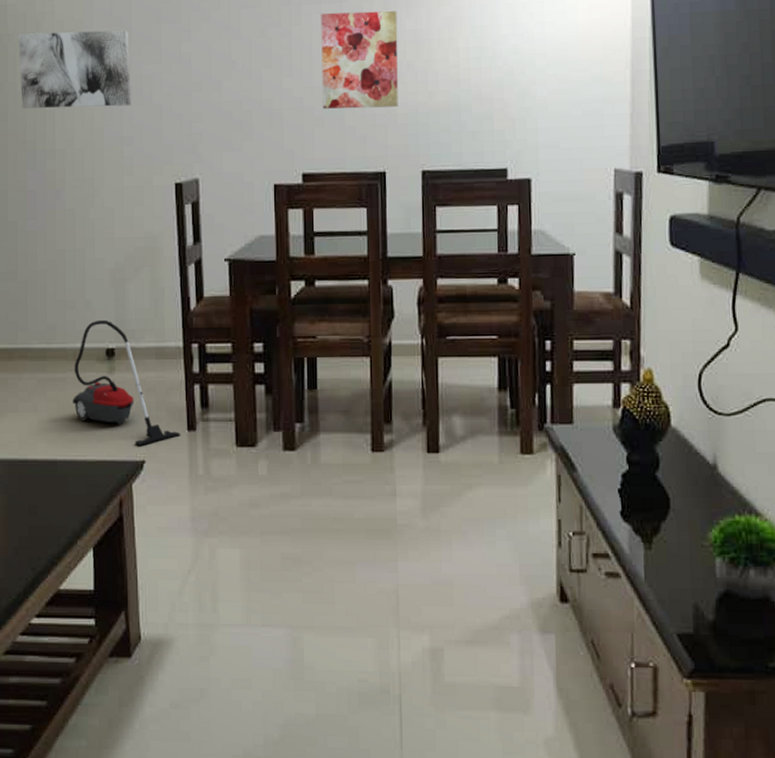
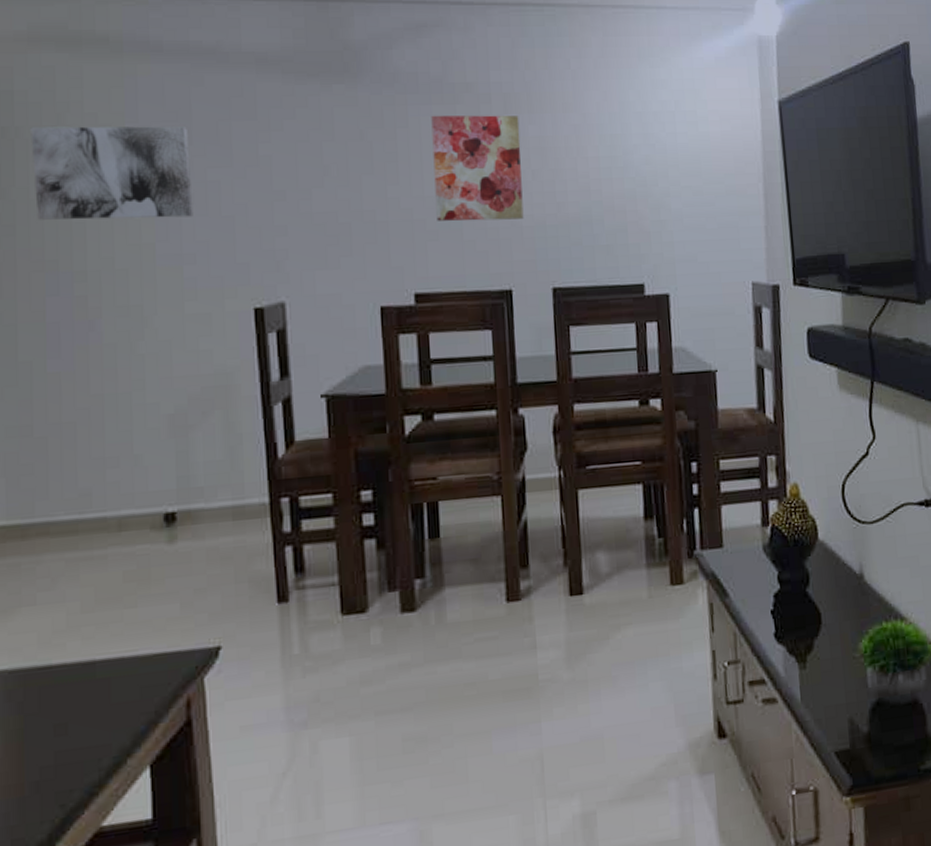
vacuum cleaner: present [73,319,181,446] -> none [117,477,269,629]

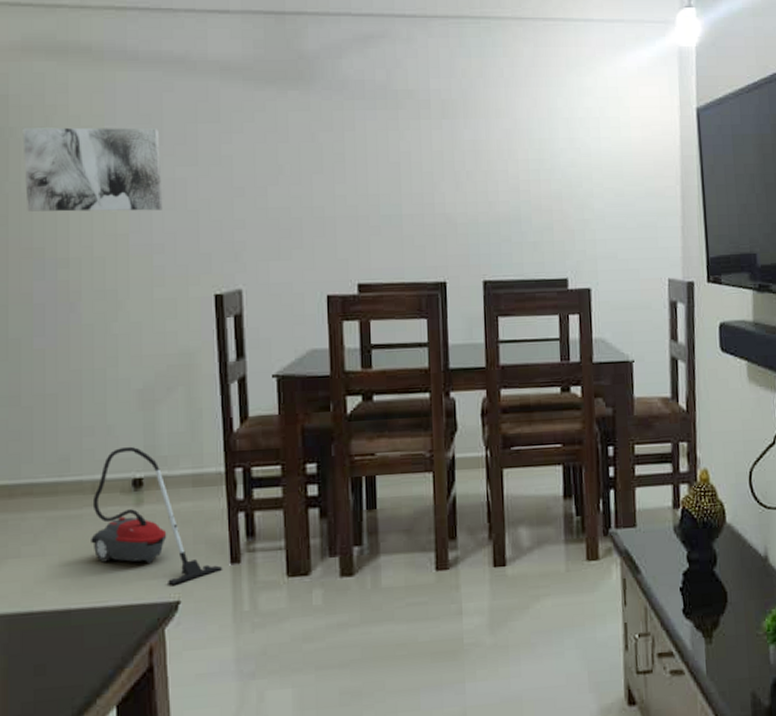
vacuum cleaner: none [117,477,269,629] -> present [91,446,223,585]
wall art: present [431,115,524,222] -> none [376,119,458,218]

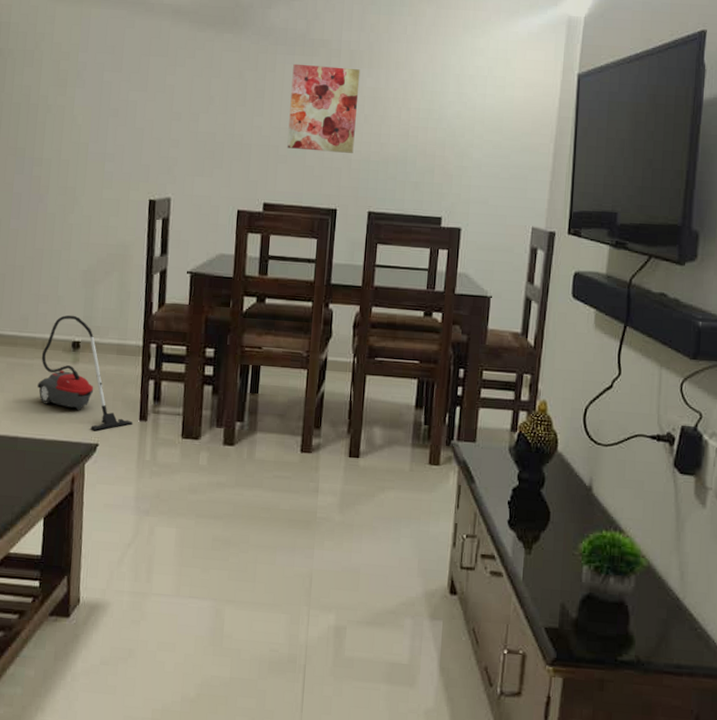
wall art: present [22,127,163,212] -> none [15,50,120,126]
wall art: none [376,119,458,218] -> present [287,63,360,153]

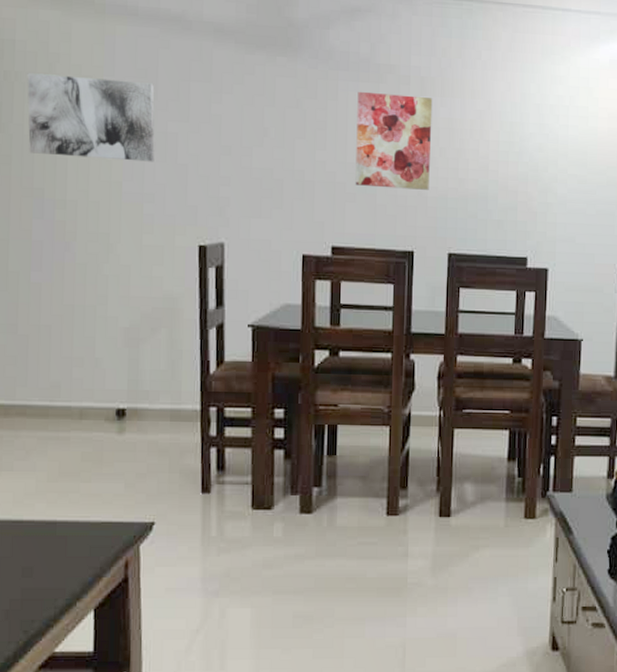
wall art: none [15,50,120,126] -> present [27,73,155,162]
vacuum cleaner: present [37,315,133,430] -> none [77,379,195,507]

